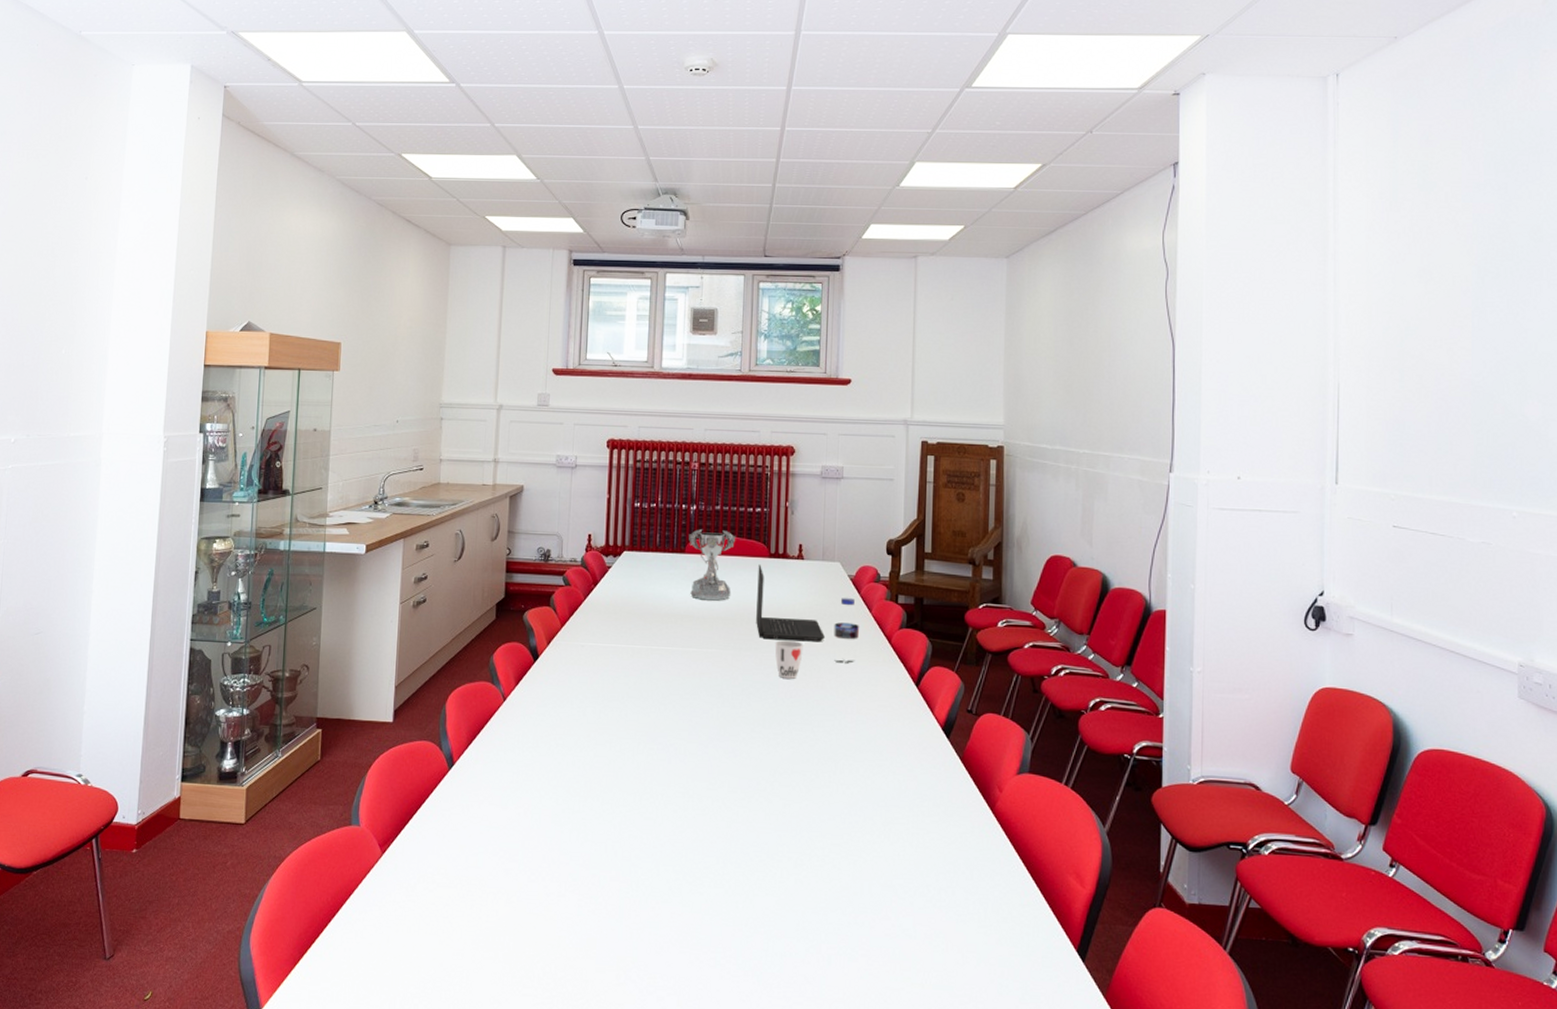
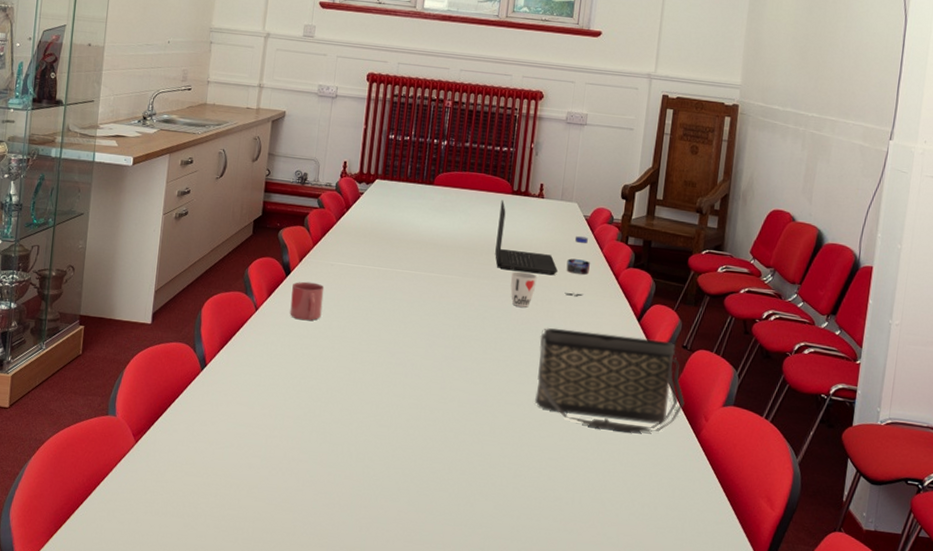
cup: none [540,666,576,709] -> present [290,281,325,321]
award: present [689,529,736,601] -> none [436,163,483,232]
handbag: none [811,699,975,810] -> present [535,327,685,433]

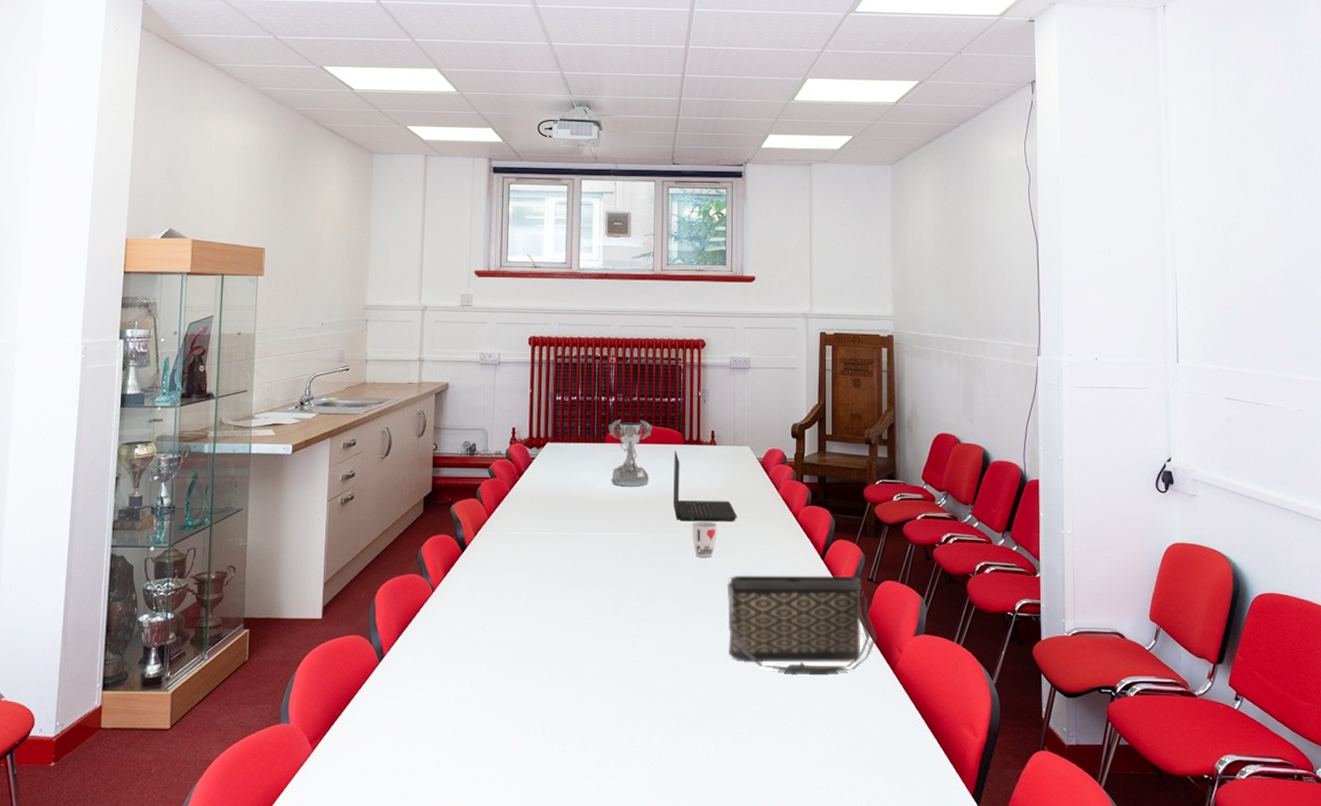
cup: present [290,281,325,321] -> none [468,555,503,597]
award: none [436,163,483,232] -> present [608,420,653,487]
water bottle: present [564,235,591,298] -> none [745,478,769,542]

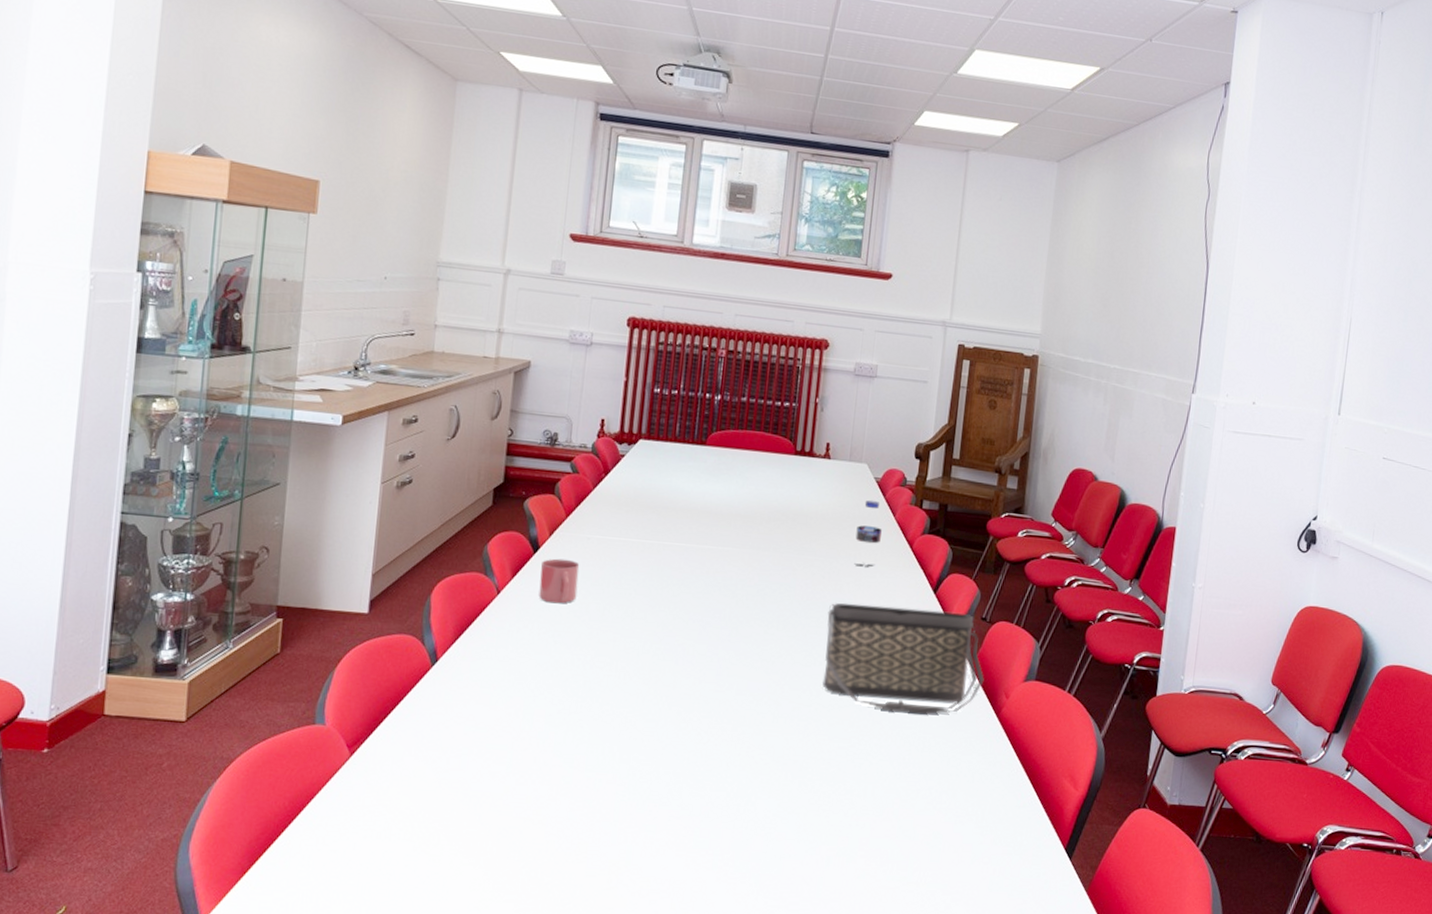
cup: none [468,555,503,597] -> present [539,558,580,604]
award: present [608,420,653,487] -> none [709,421,762,498]
laptop: present [673,451,737,522] -> none [776,461,846,545]
cup: present [691,522,718,557] -> none [794,541,824,581]
water bottle: none [745,478,769,542] -> present [854,499,883,569]

